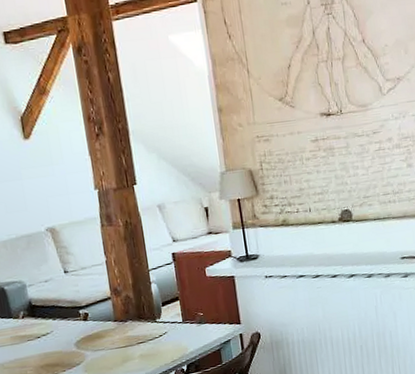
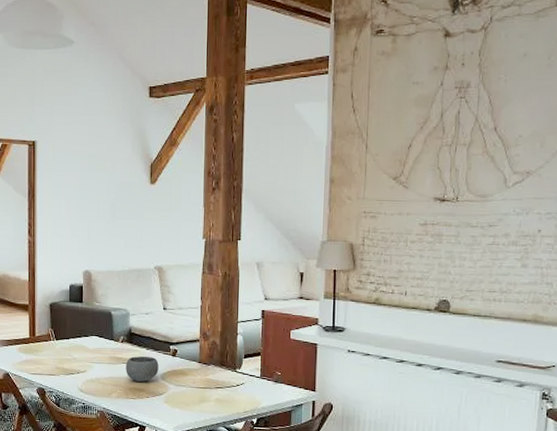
bowl: none [31,326,71,357] -> present [126,356,159,382]

